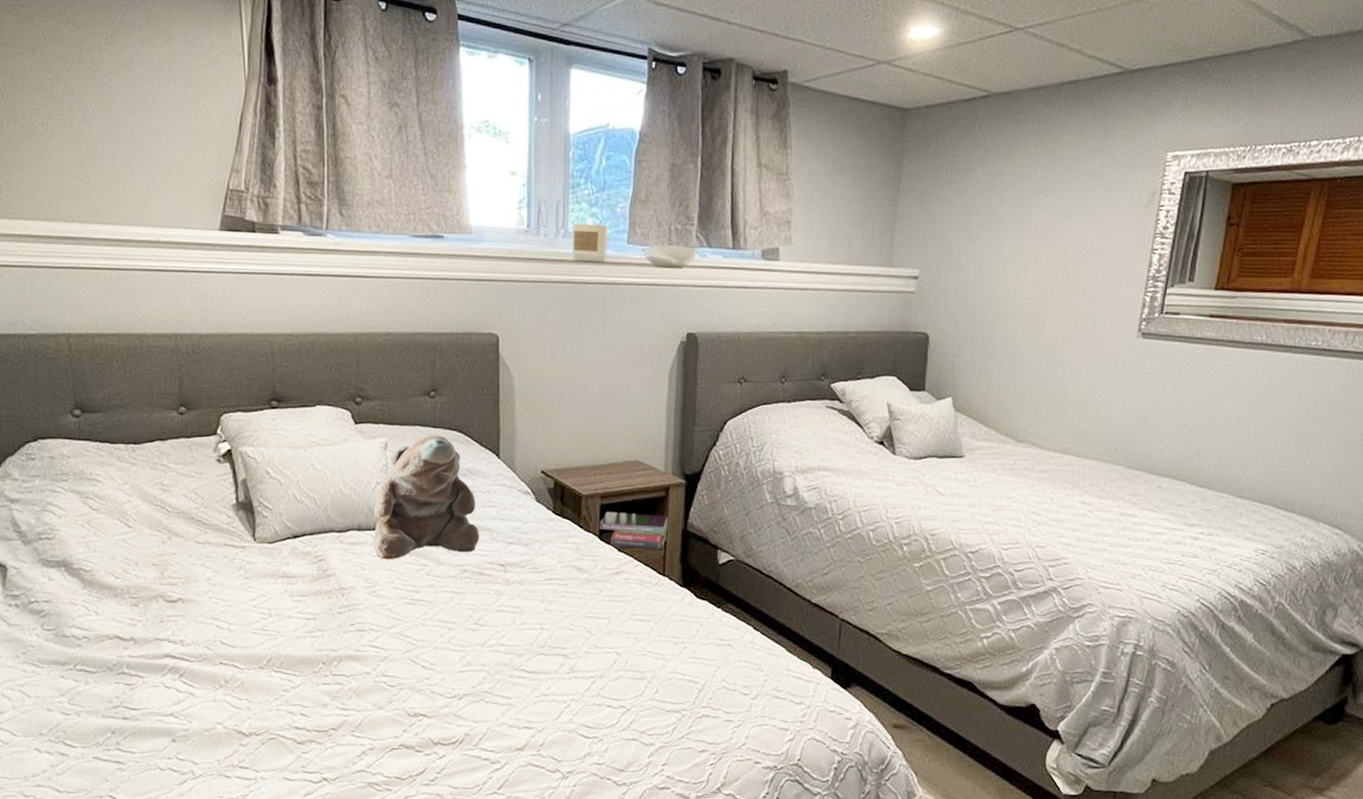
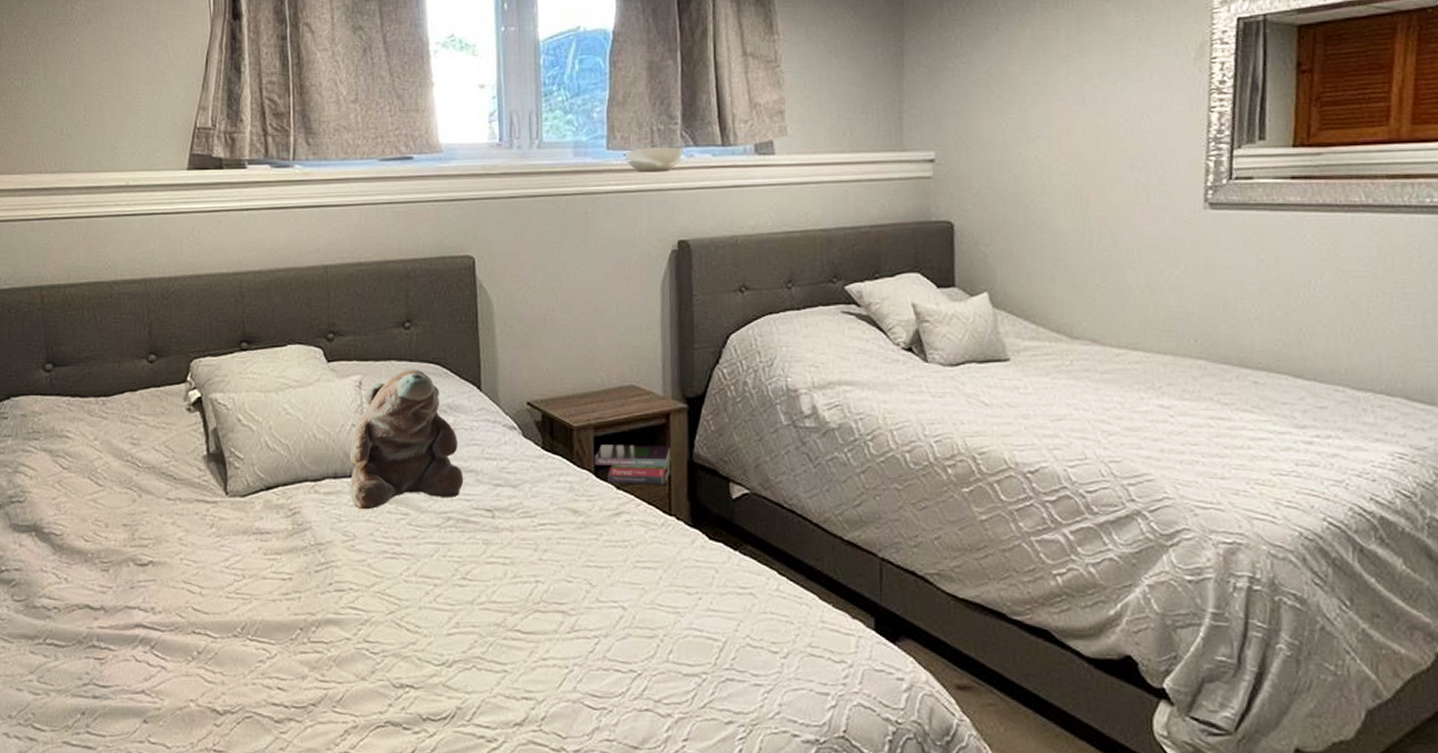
candle: present [571,218,607,263] -> none [546,125,585,173]

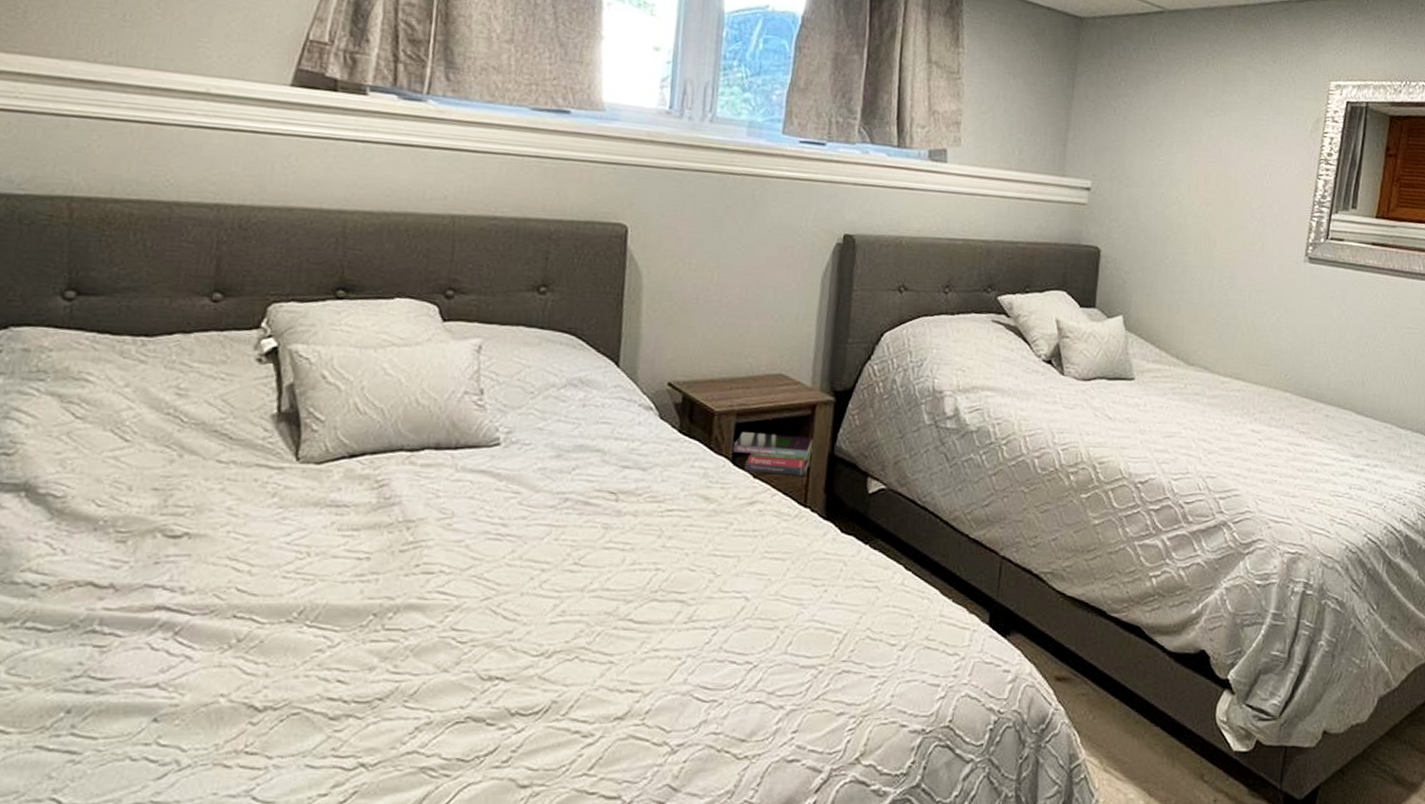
stuffed animal: present [349,370,464,510] -> none [453,338,589,486]
bowl: present [623,147,683,173] -> none [798,136,859,165]

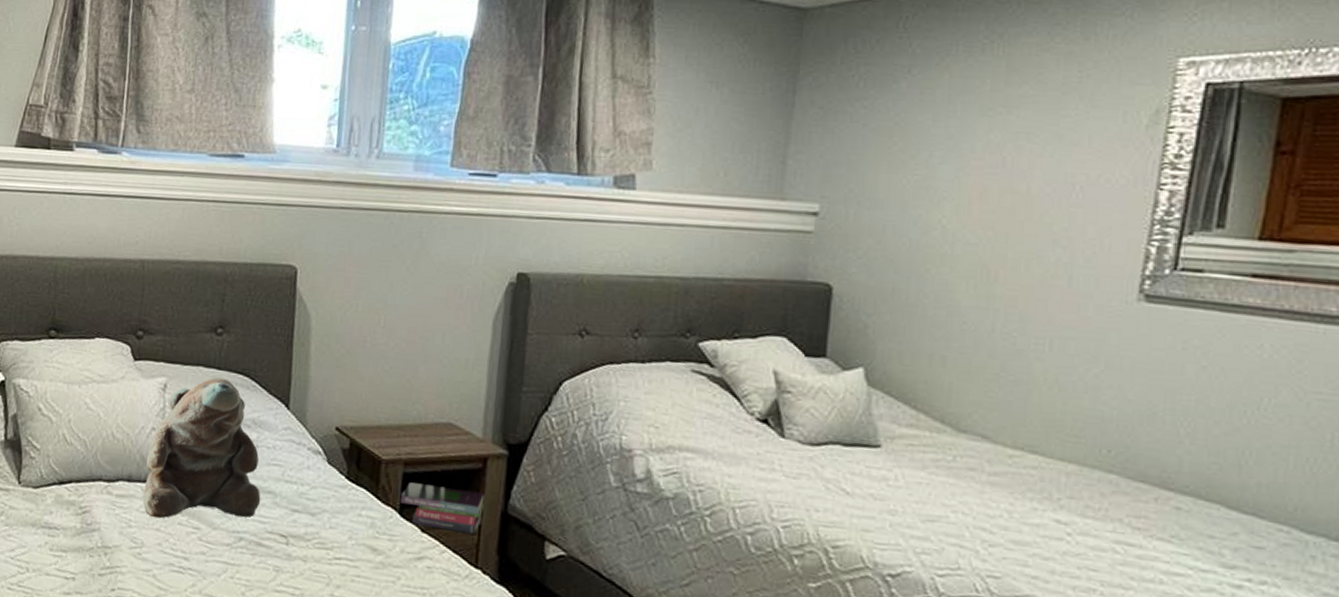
stuffed animal: none [453,338,589,486] -> present [143,378,261,519]

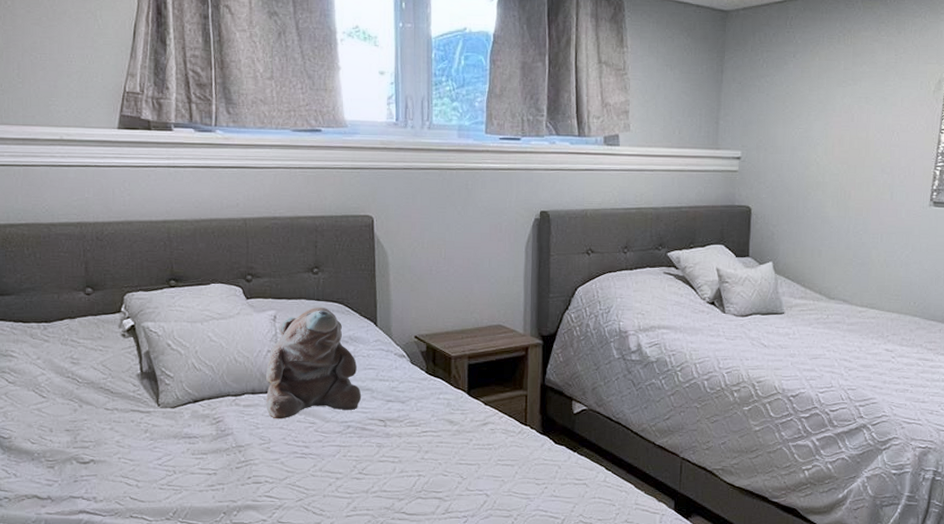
books: present [400,482,485,534] -> none [467,371,528,402]

